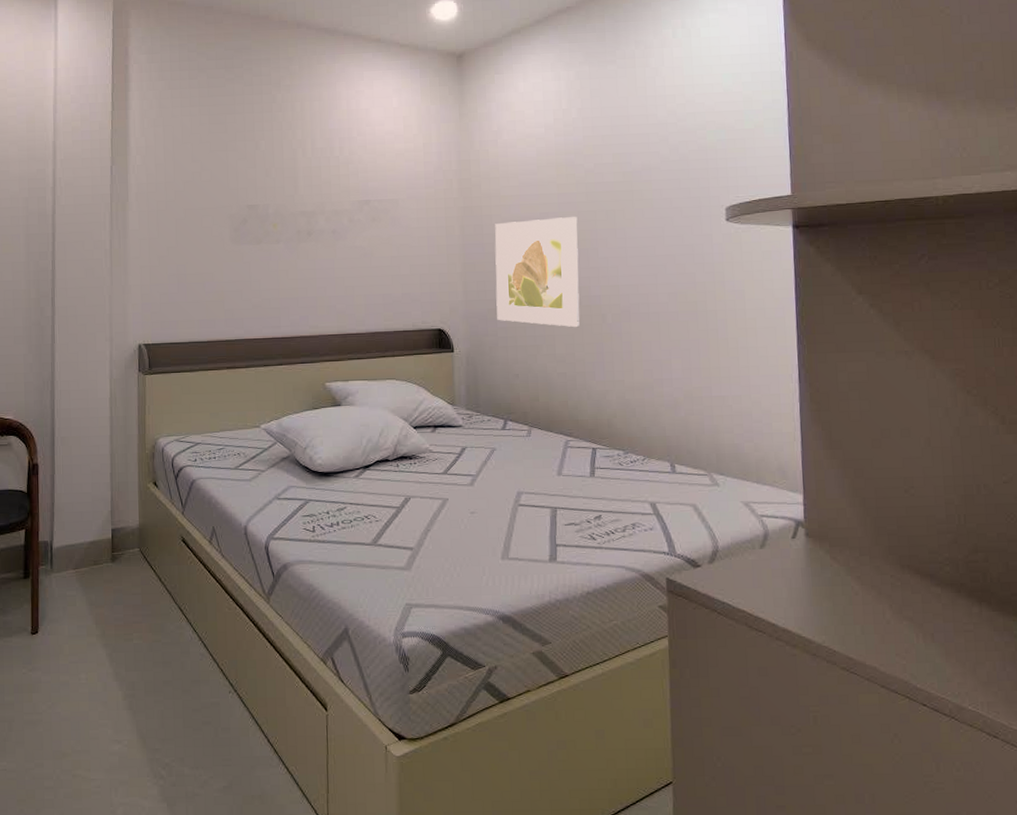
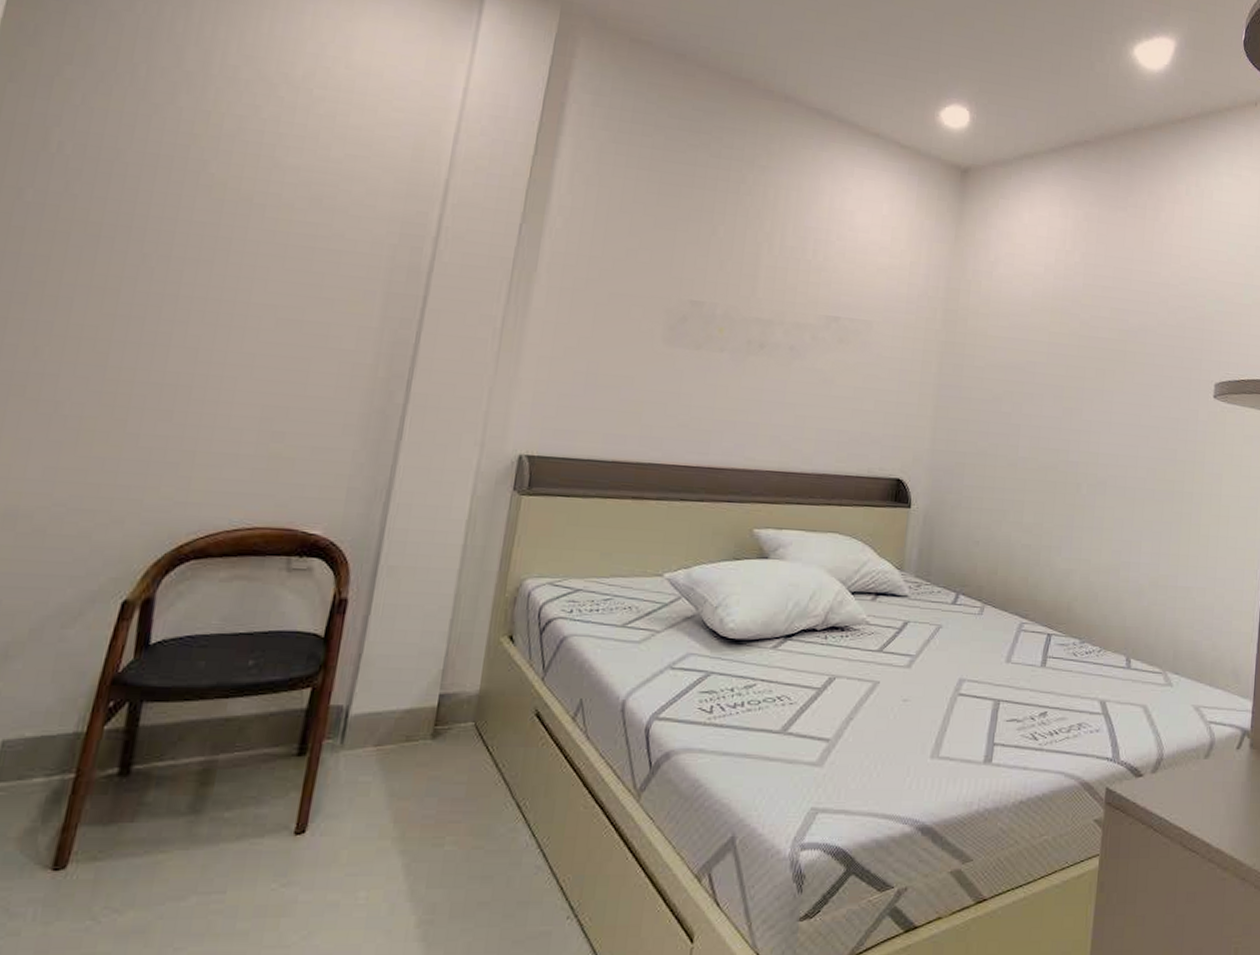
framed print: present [495,217,580,328] -> none [964,365,1066,495]

